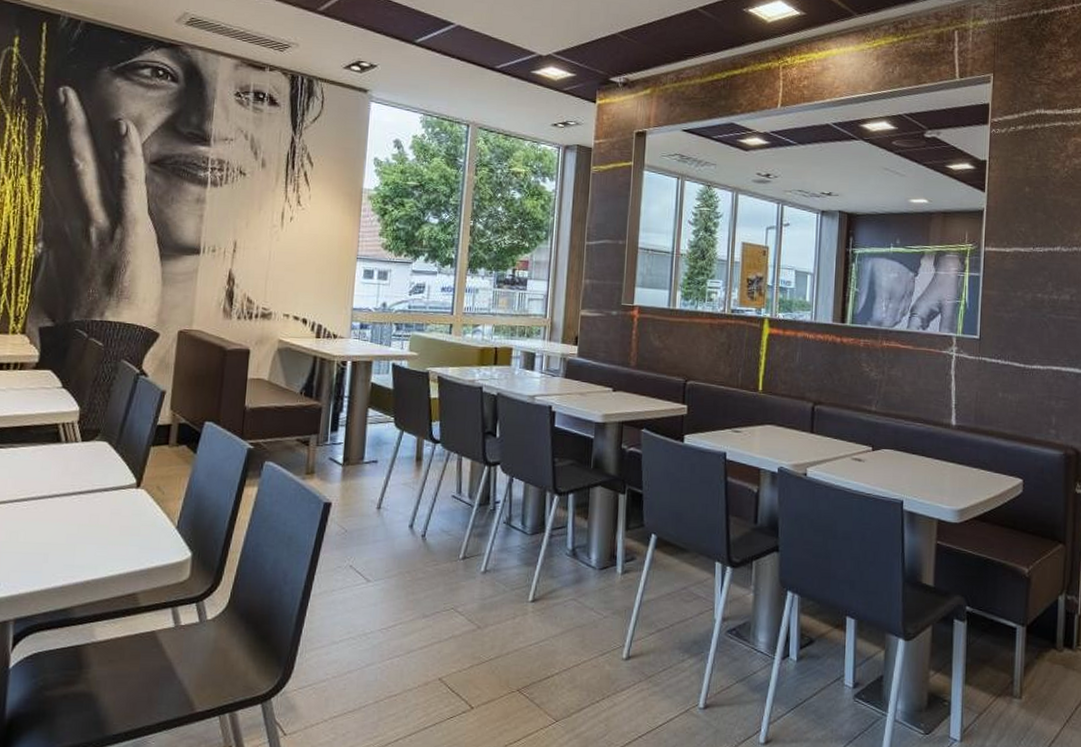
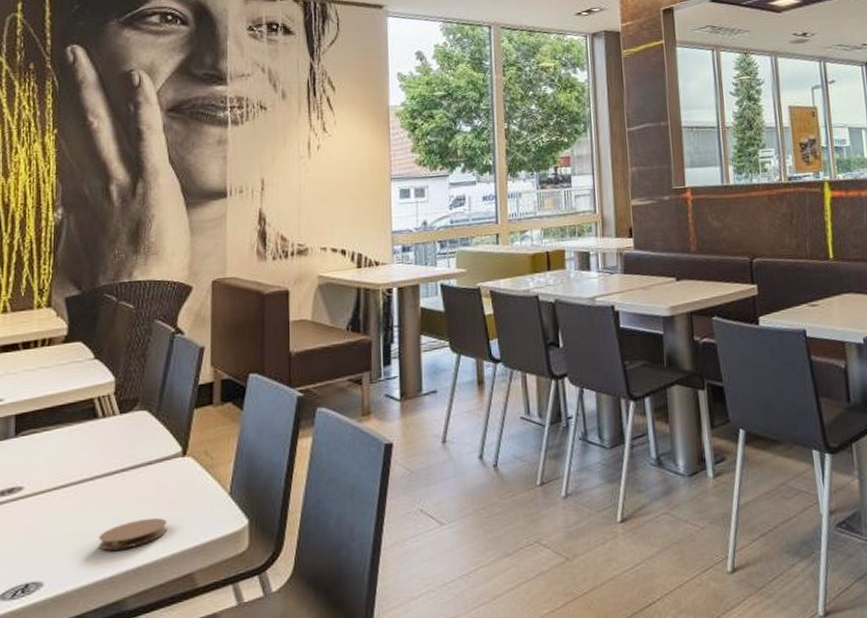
coaster: none [52,539,117,564] -> present [99,517,167,551]

